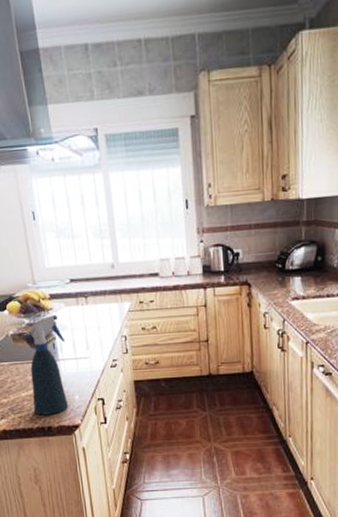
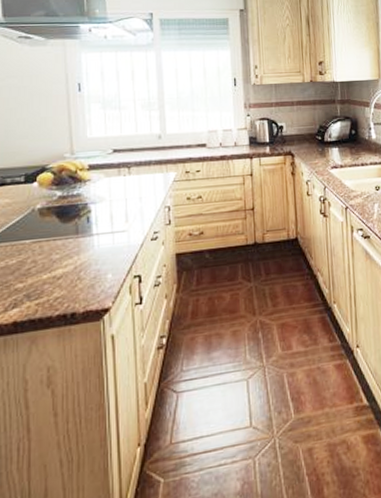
spray bottle: present [23,314,68,415] -> none [53,186,102,300]

